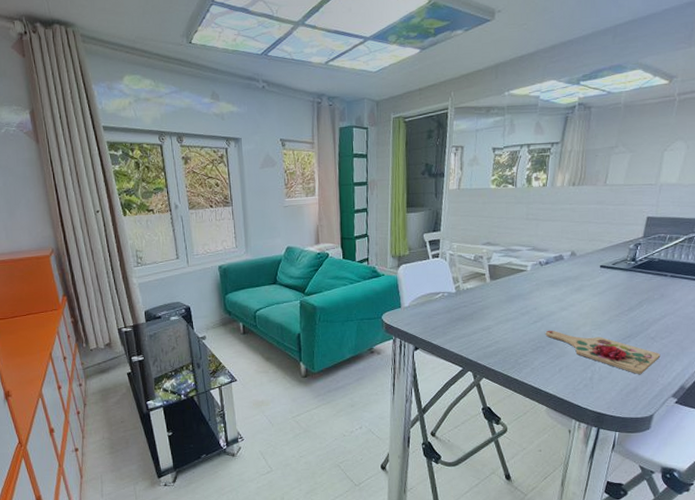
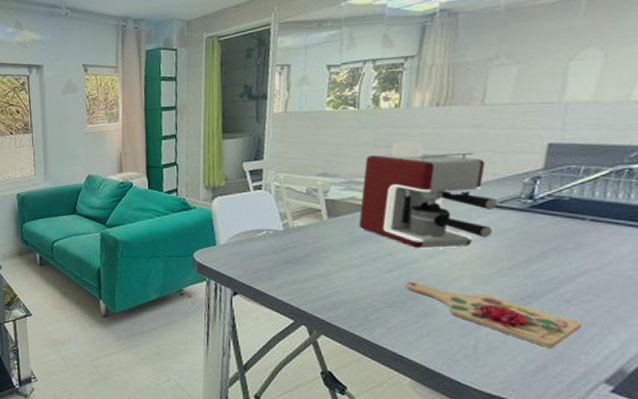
coffee maker: none [513,214,611,303] -> present [358,140,498,248]

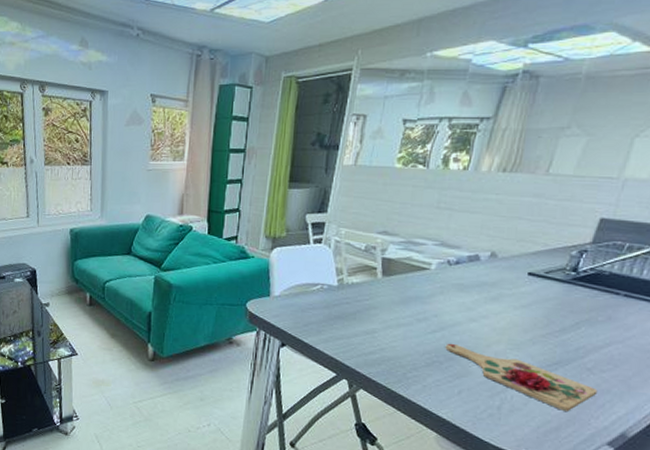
coffee maker: present [358,140,498,248] -> none [410,205,544,313]

